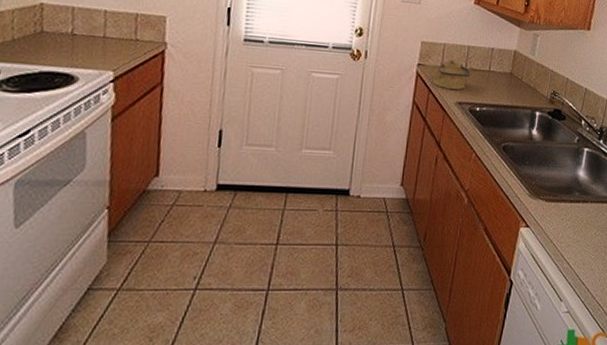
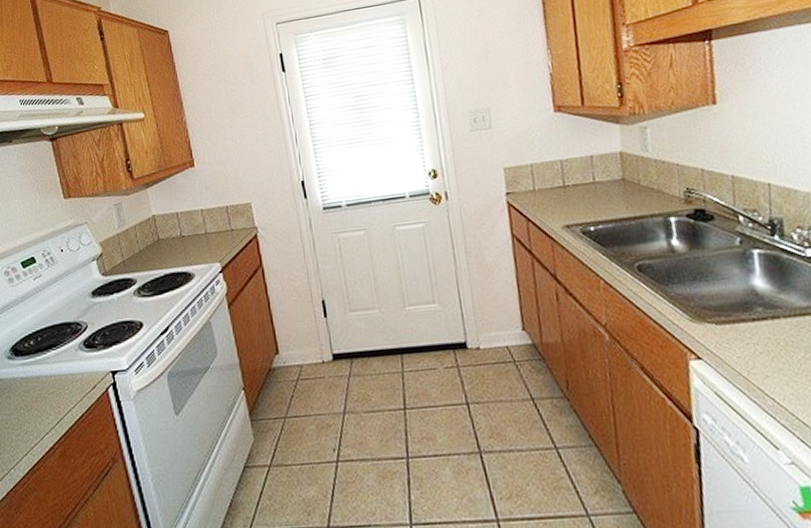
kettle: present [432,60,474,90] -> none [528,180,574,214]

